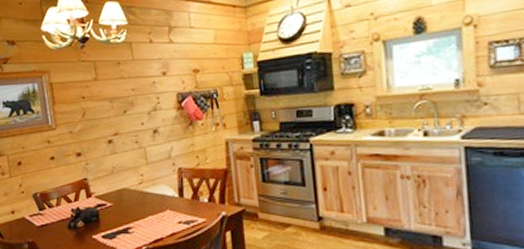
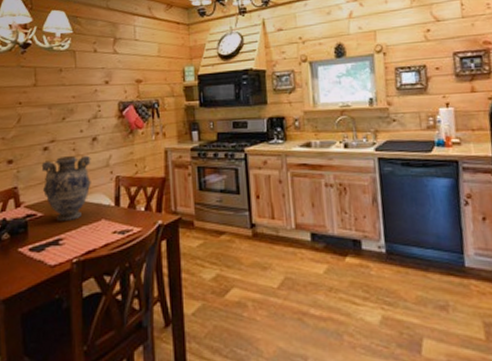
vase: none [107,147,155,211] -> present [41,155,91,221]

